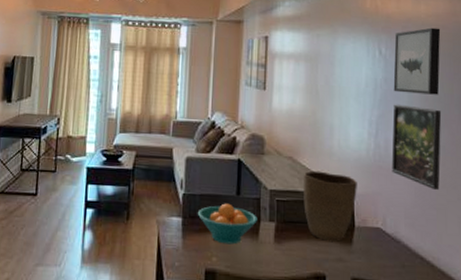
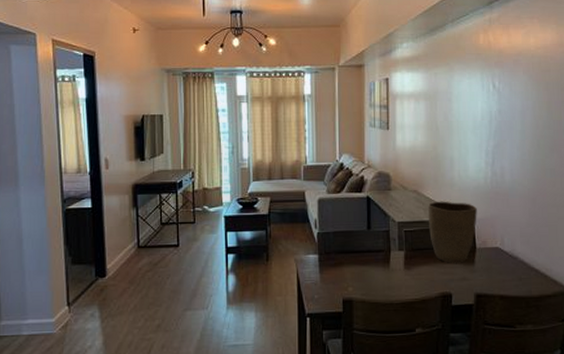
fruit bowl: present [197,203,258,245] -> none [332,238,388,275]
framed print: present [391,104,442,190] -> none [507,133,551,209]
wall art: present [393,27,441,95] -> none [507,59,549,123]

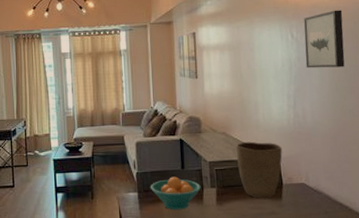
fruit bowl: none [332,238,388,275] -> present [150,176,201,210]
wall art: none [507,59,549,123] -> present [304,10,345,69]

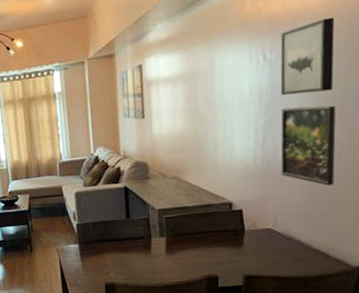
fruit bowl: present [150,176,201,210] -> none [92,226,149,261]
vase: present [236,141,283,199] -> none [190,185,246,247]
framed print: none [307,78,352,147] -> present [281,105,336,186]

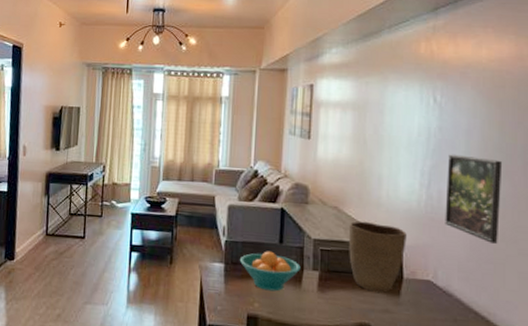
fruit bowl: none [92,226,149,261] -> present [239,251,301,292]
vase: none [190,185,246,247] -> present [349,221,407,293]
wall art: present [280,17,335,96] -> none [449,73,504,145]

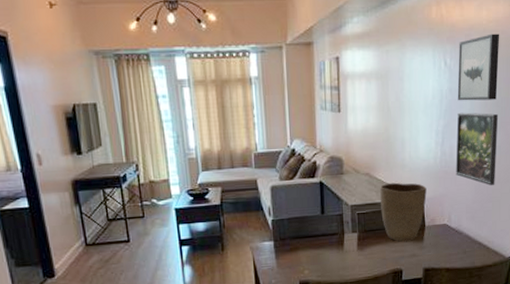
fruit bowl: present [239,251,301,292] -> none [287,222,342,258]
wall art: none [449,73,504,145] -> present [457,33,500,101]

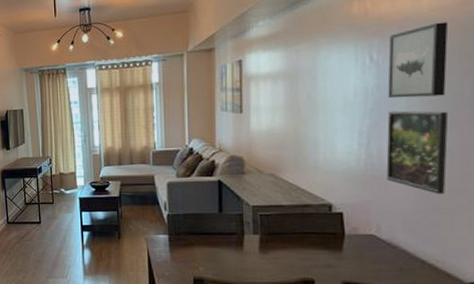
vase: present [380,182,427,242] -> none [287,185,347,249]

